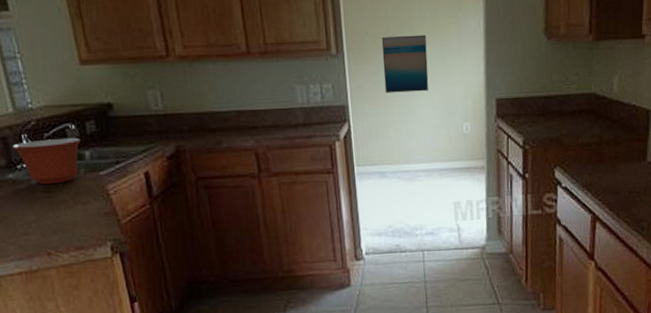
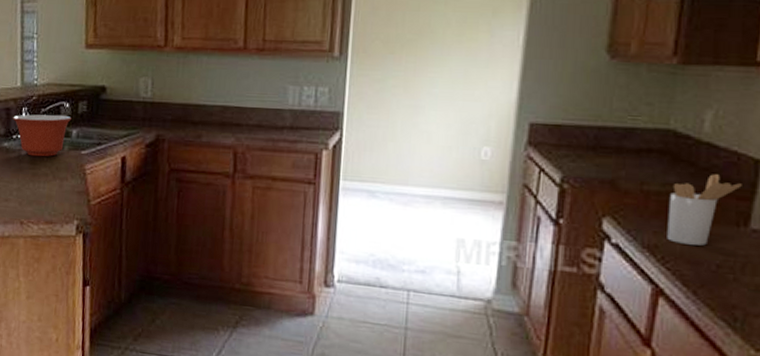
wall art: present [381,35,429,93] -> none [389,41,448,106]
utensil holder: none [596,124,640,180] -> present [667,174,742,246]

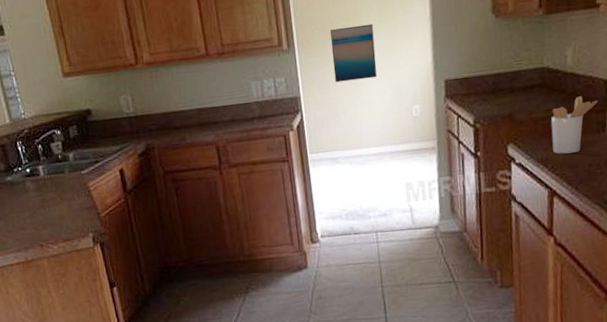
mixing bowl: present [12,114,71,157] -> none [8,142,65,185]
wall art: none [389,41,448,106] -> present [329,23,377,83]

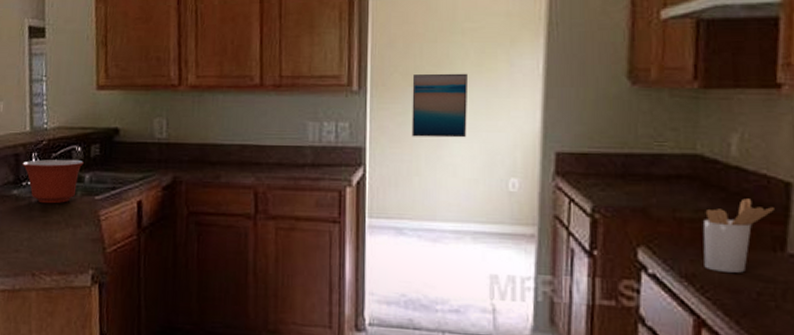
mixing bowl: none [8,142,65,185] -> present [21,160,84,204]

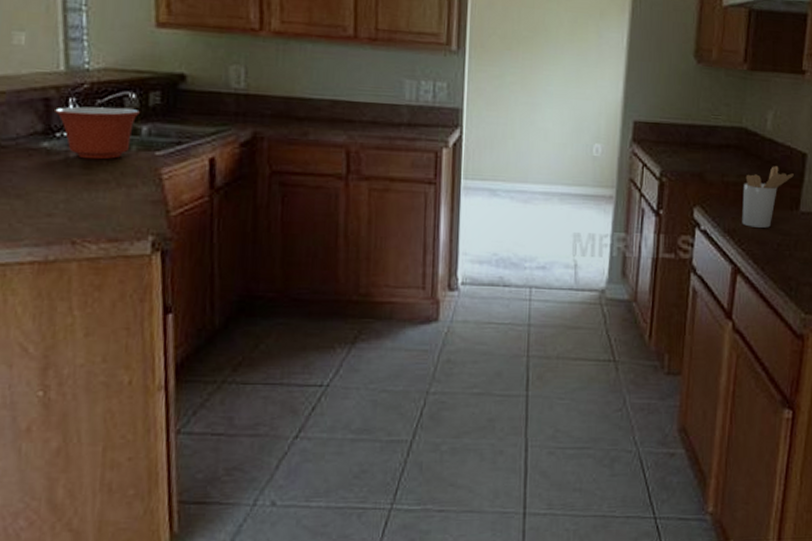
wall art: present [411,73,467,138] -> none [507,38,561,104]

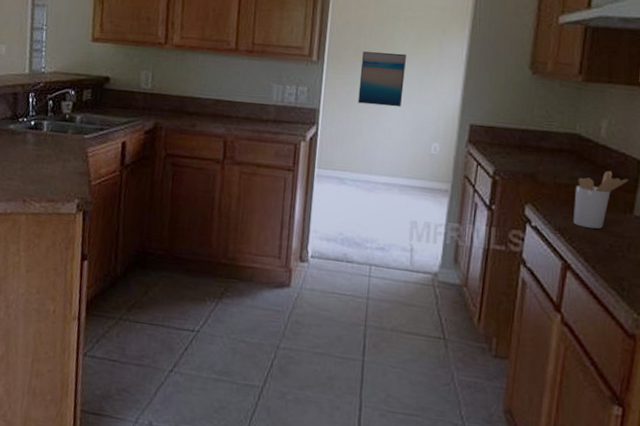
mixing bowl: present [53,106,140,160] -> none [19,99,76,140]
wall art: none [507,38,561,104] -> present [357,51,406,107]

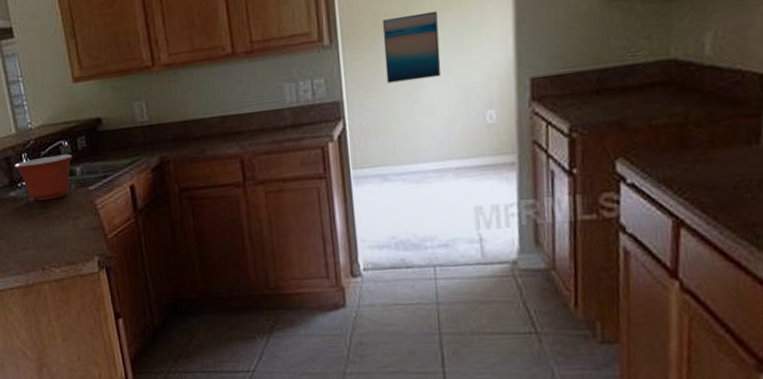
mixing bowl: none [19,99,76,140] -> present [13,154,73,201]
utensil holder: present [573,171,628,229] -> none [678,96,749,172]

